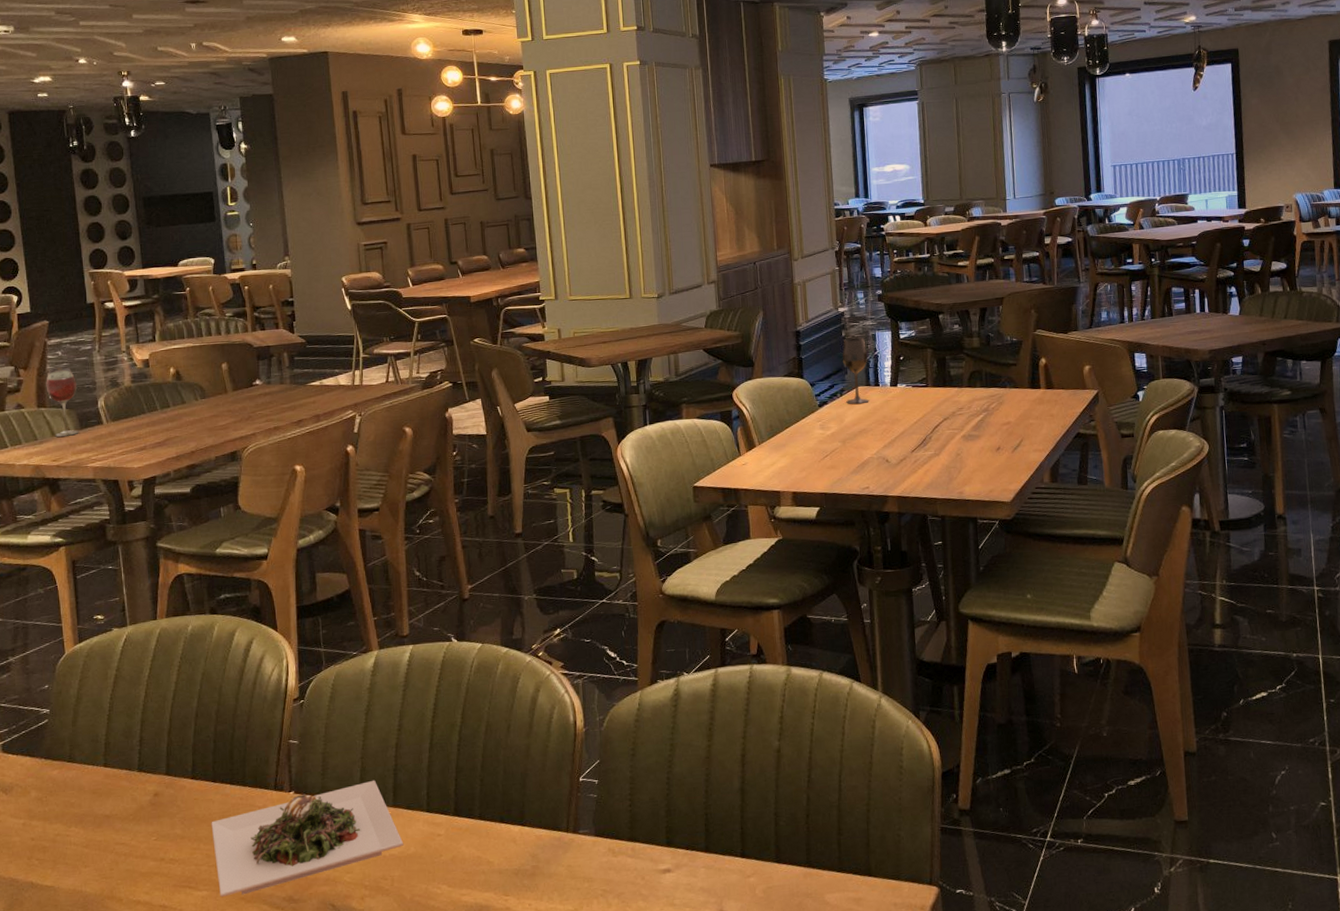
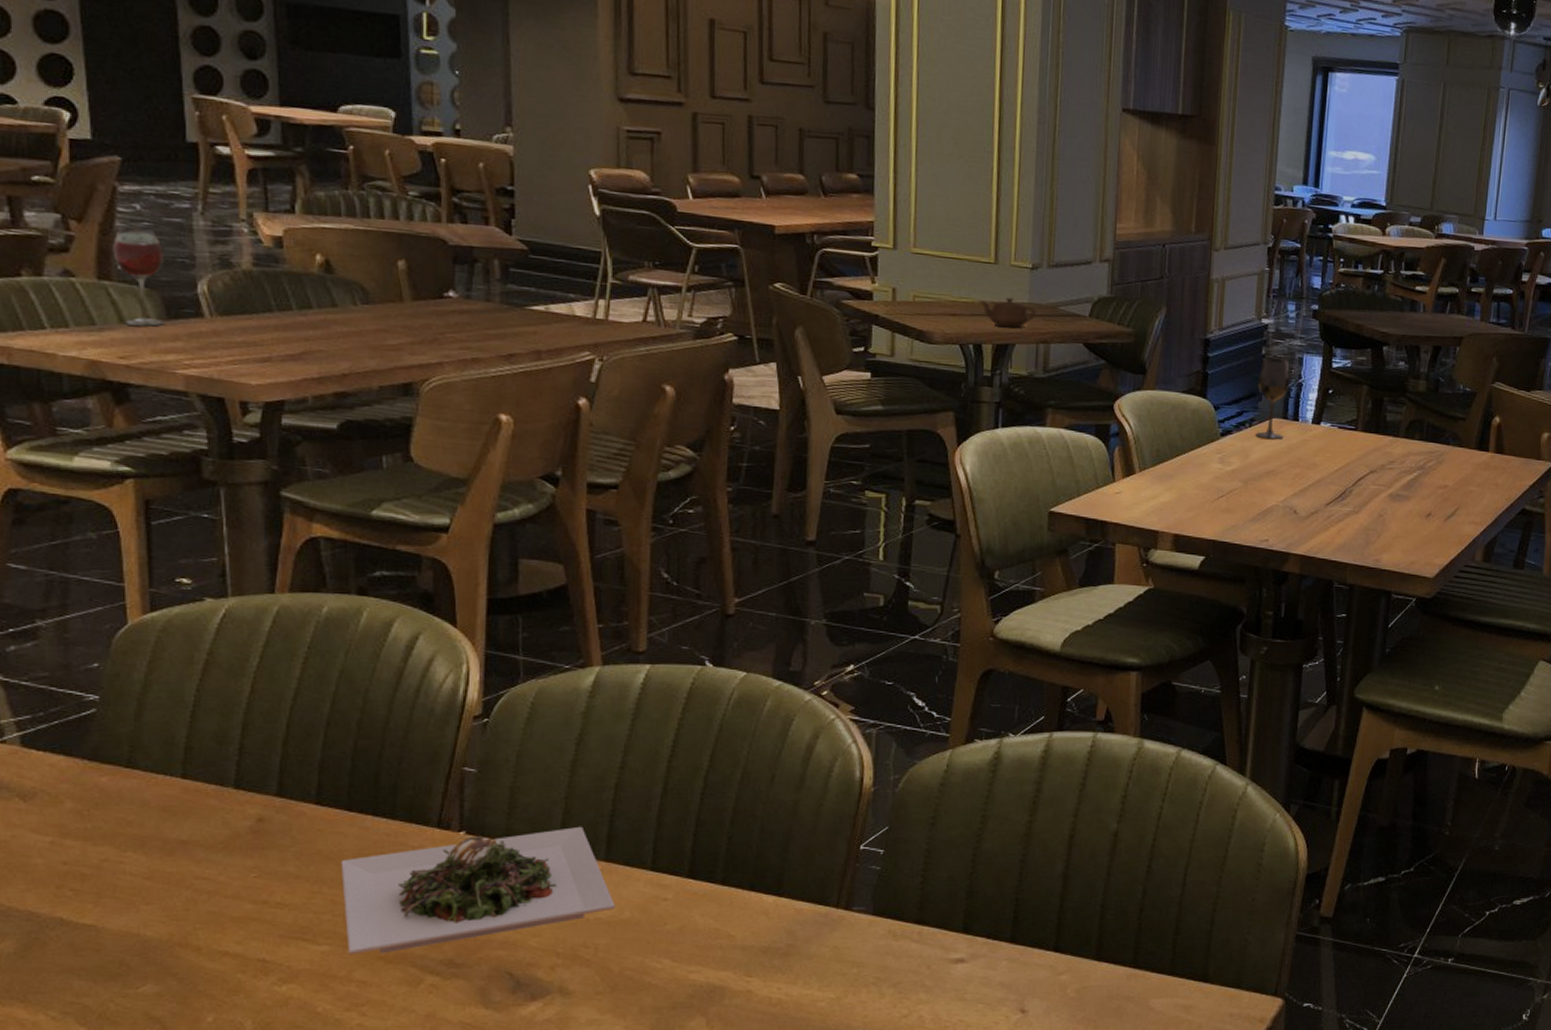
teapot: none [622,322,665,346] -> present [979,297,1037,328]

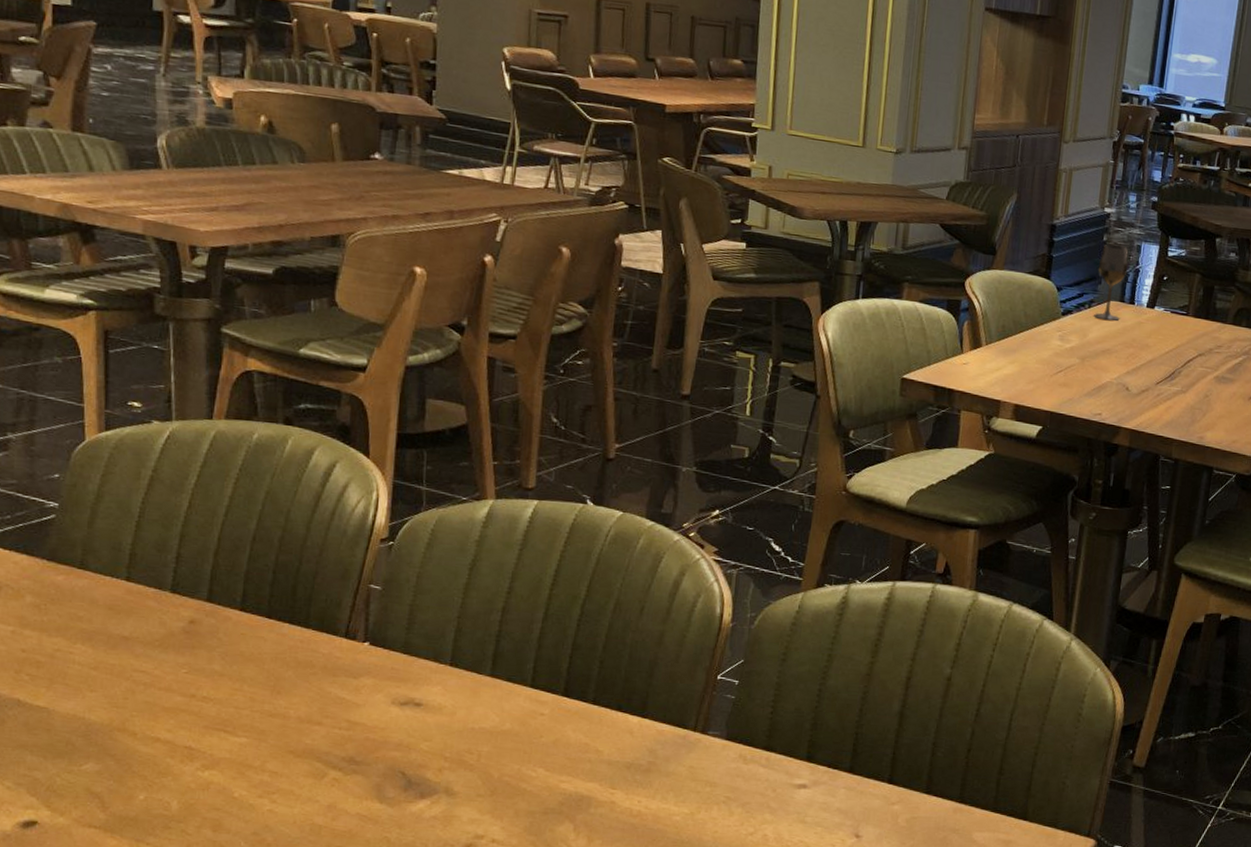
wineglass: present [113,226,165,327] -> none [86,84,129,176]
salad: present [341,826,616,954] -> none [259,643,499,748]
teapot: present [979,297,1037,328] -> none [847,178,899,207]

